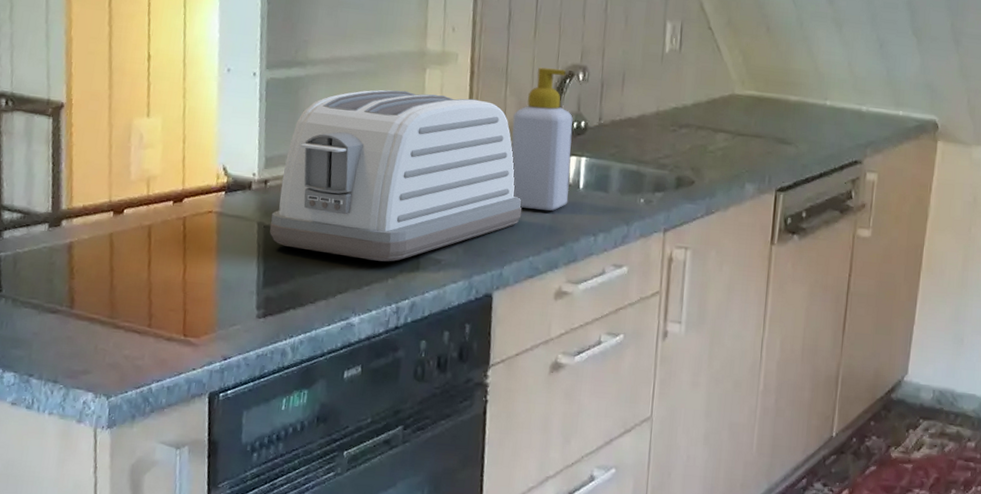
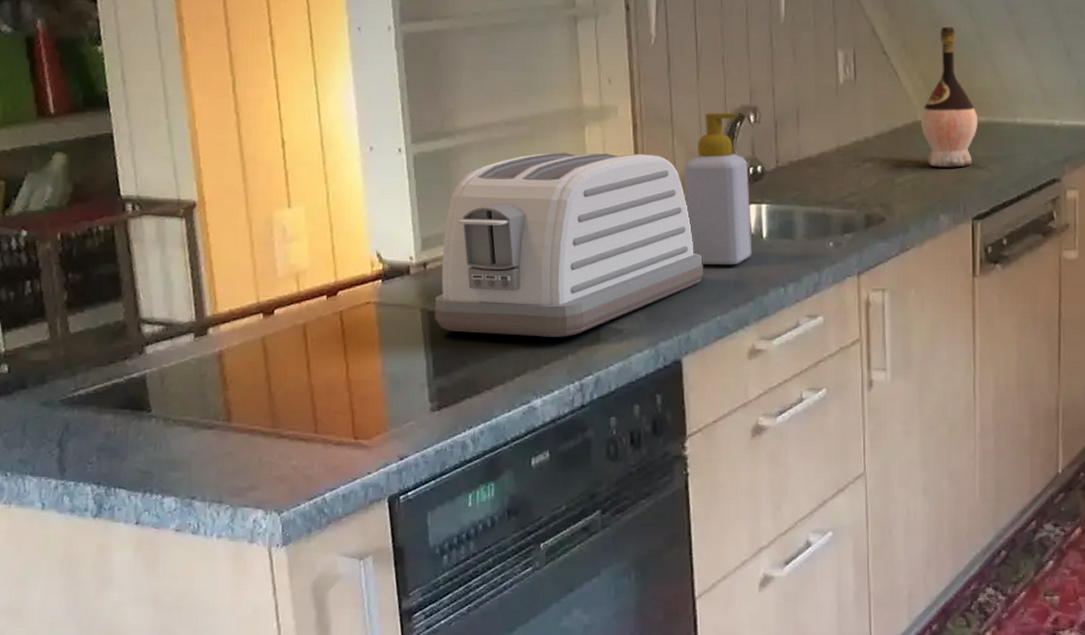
wine bottle: none [736,9,791,141] -> present [920,26,978,168]

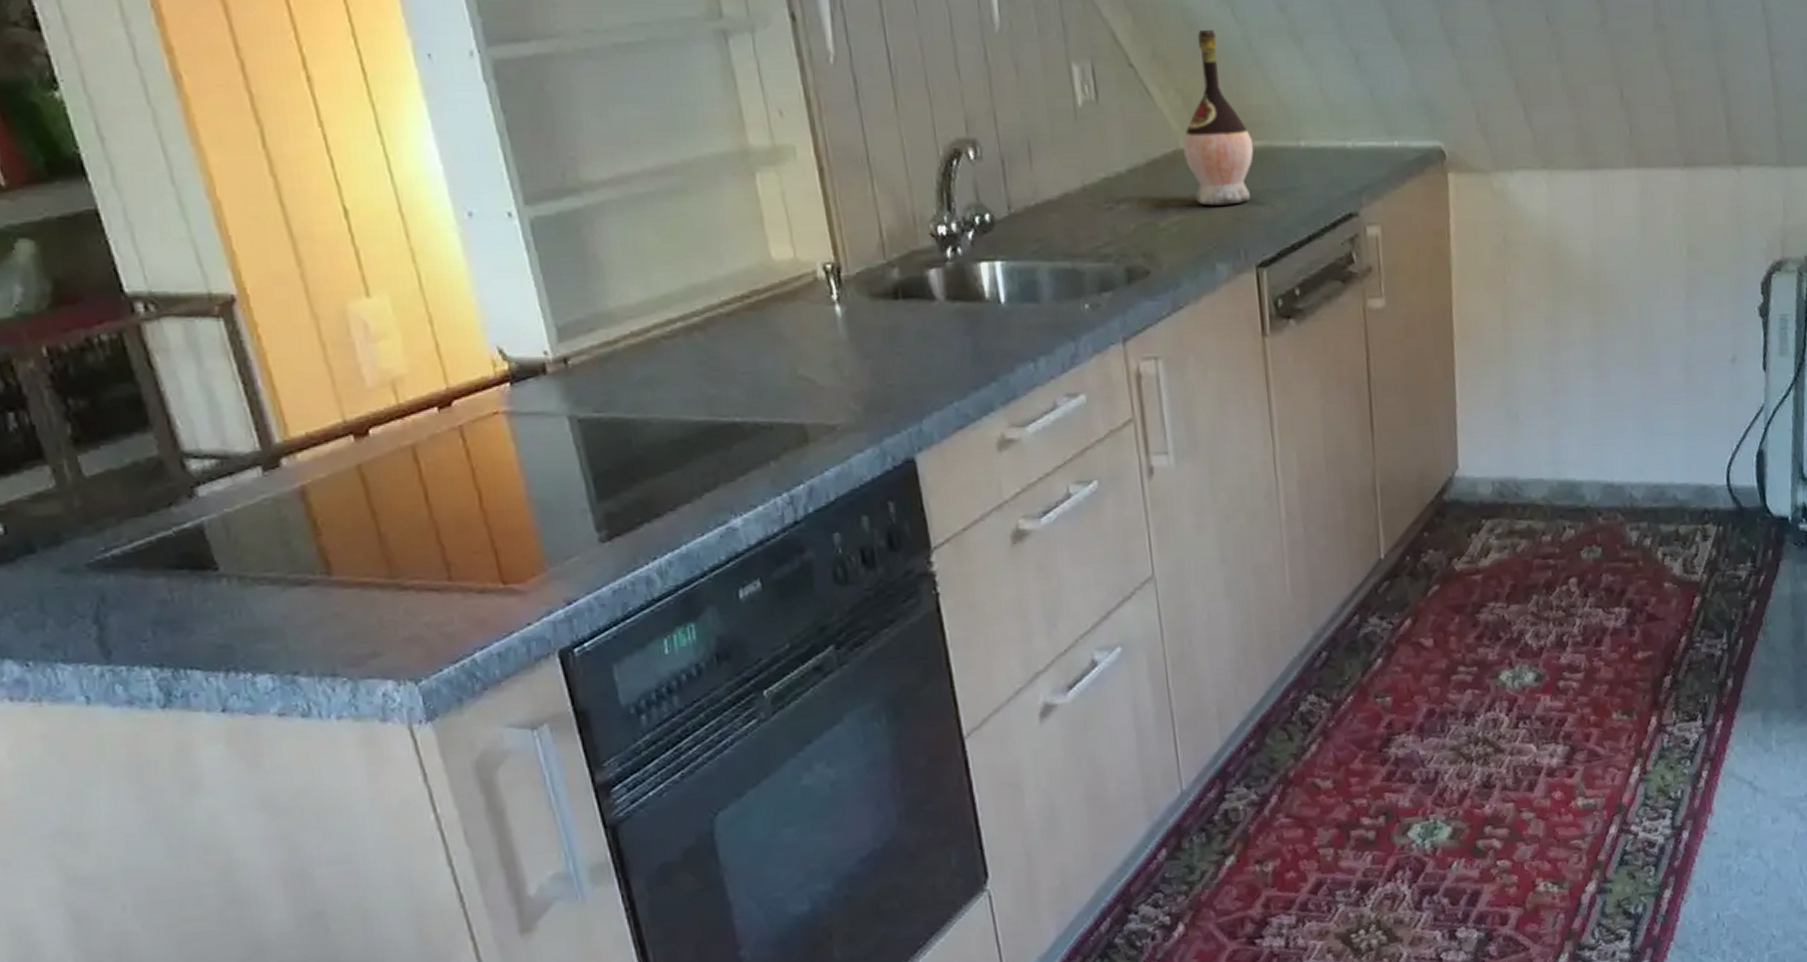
toaster: present [434,152,704,337] -> none [584,205,931,443]
soap bottle: present [683,113,752,265] -> none [889,148,990,340]

